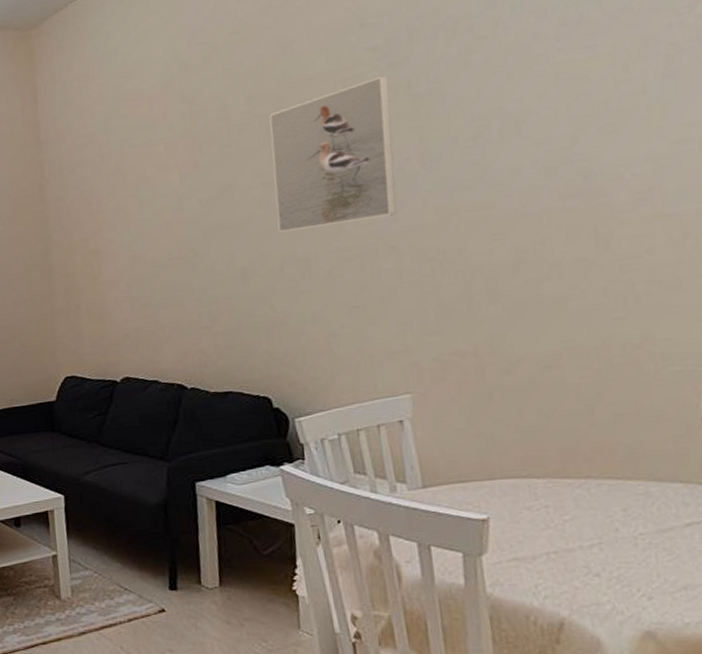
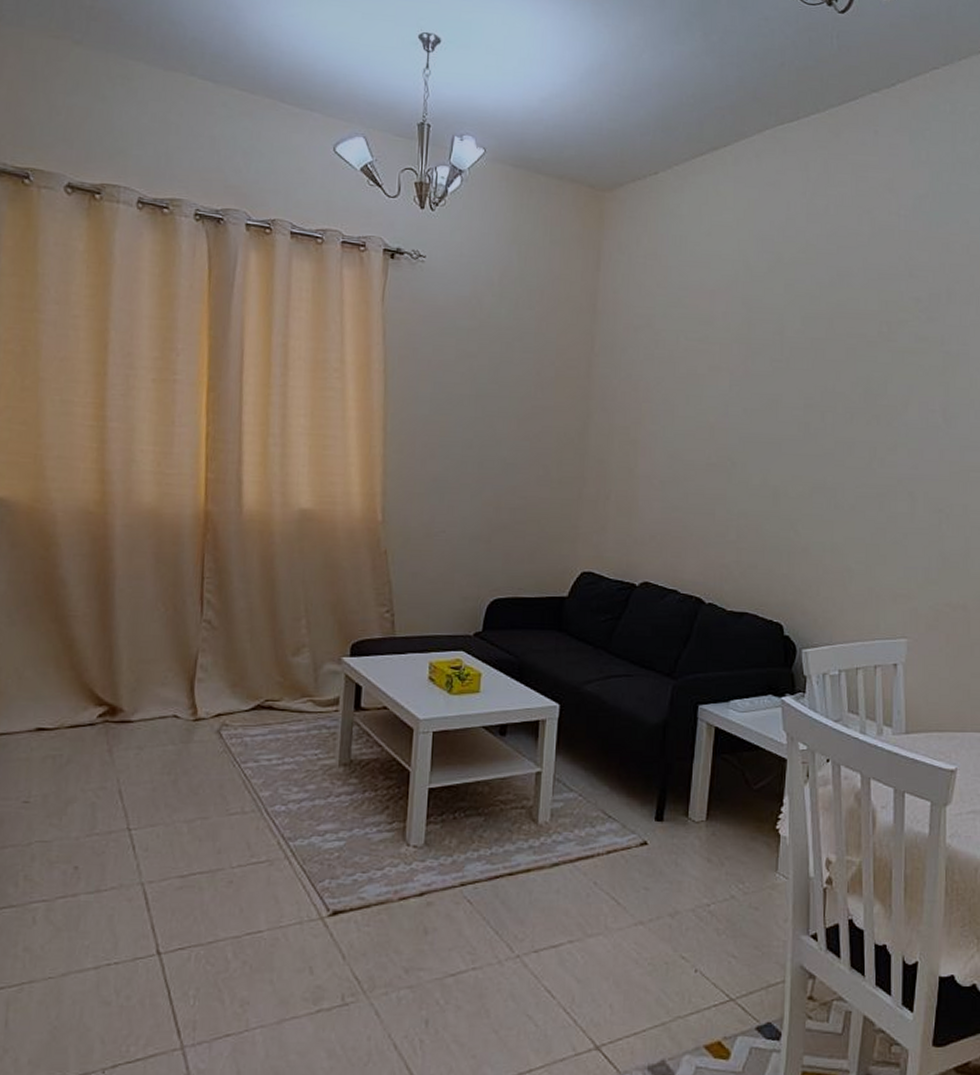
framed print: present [269,75,397,233] -> none [813,327,926,462]

